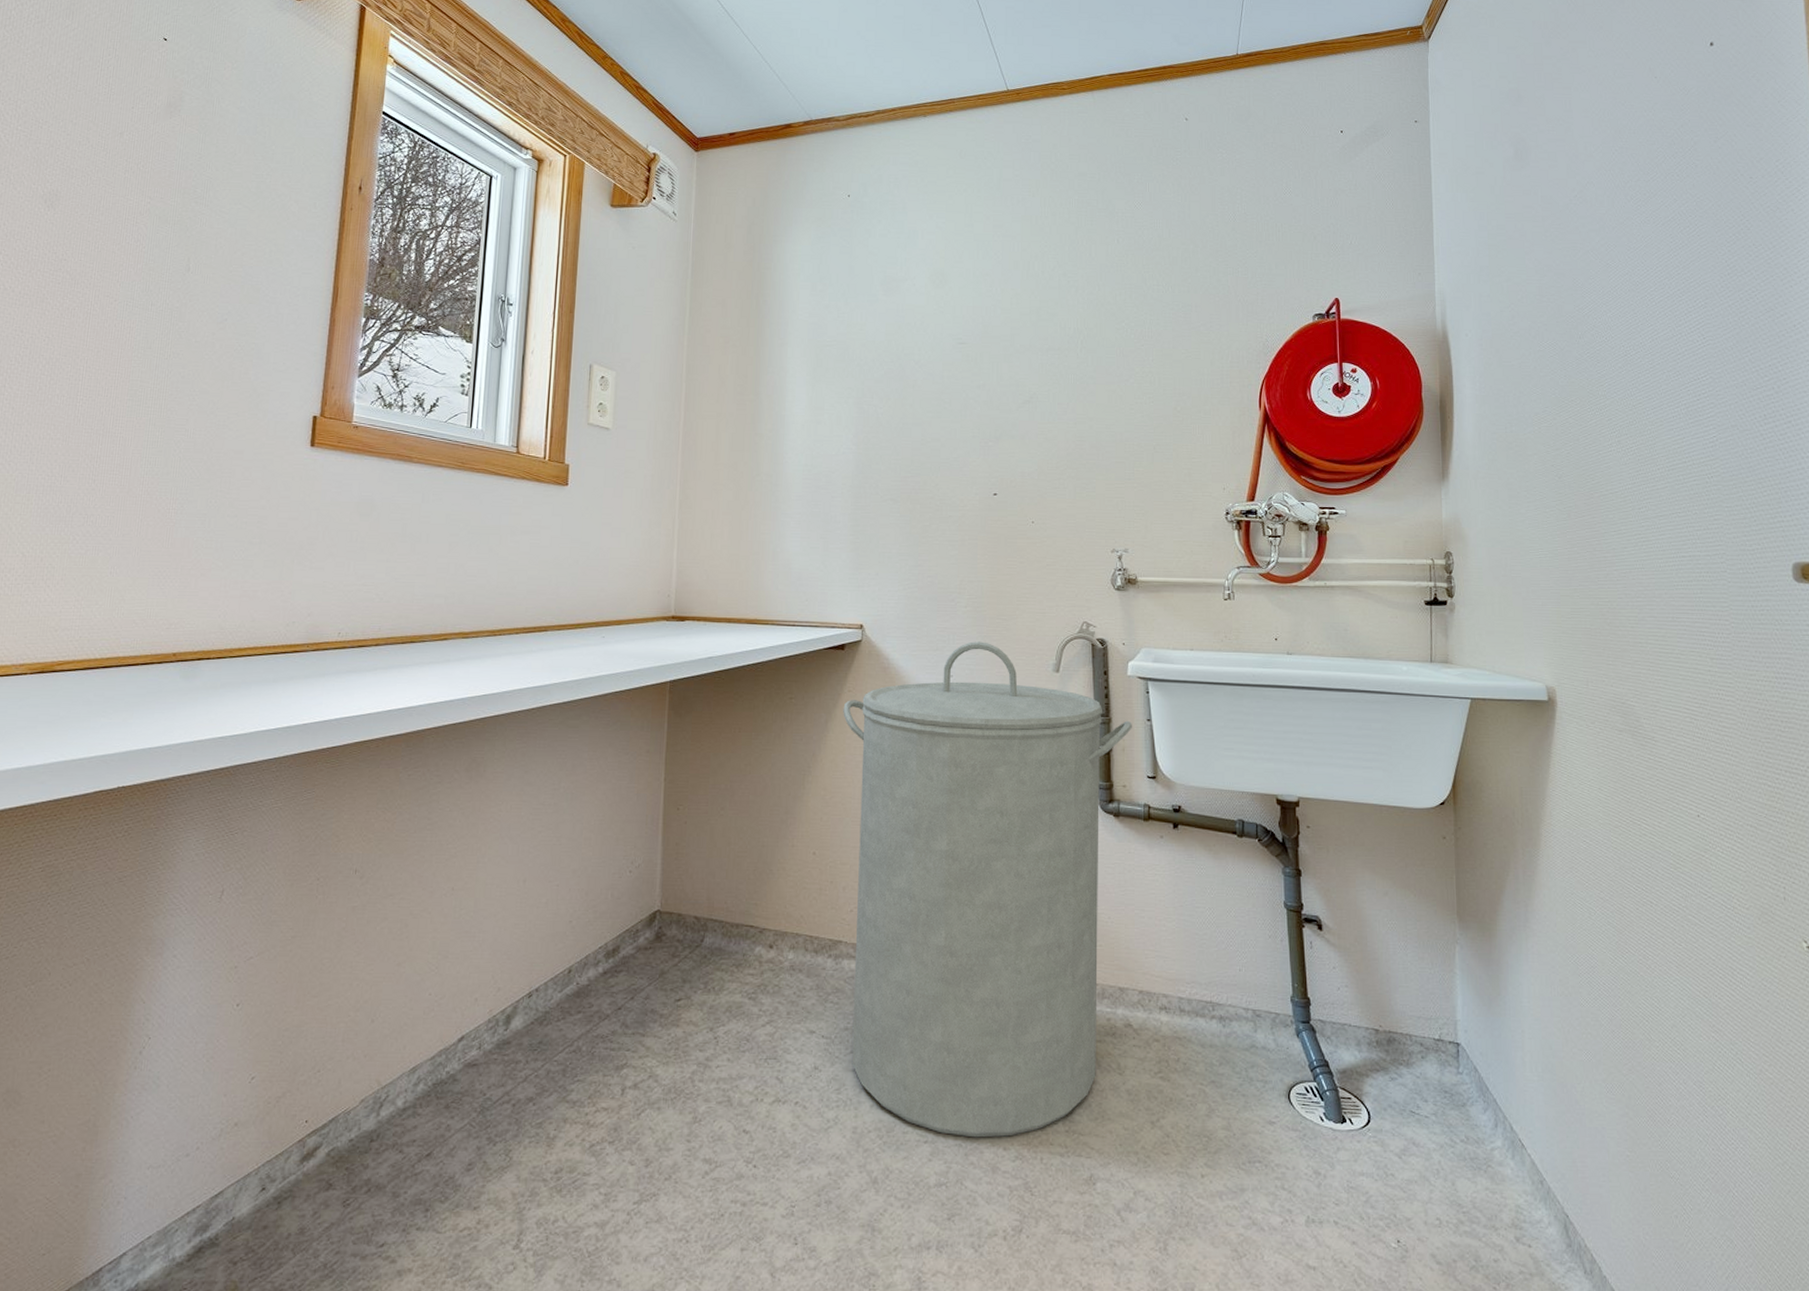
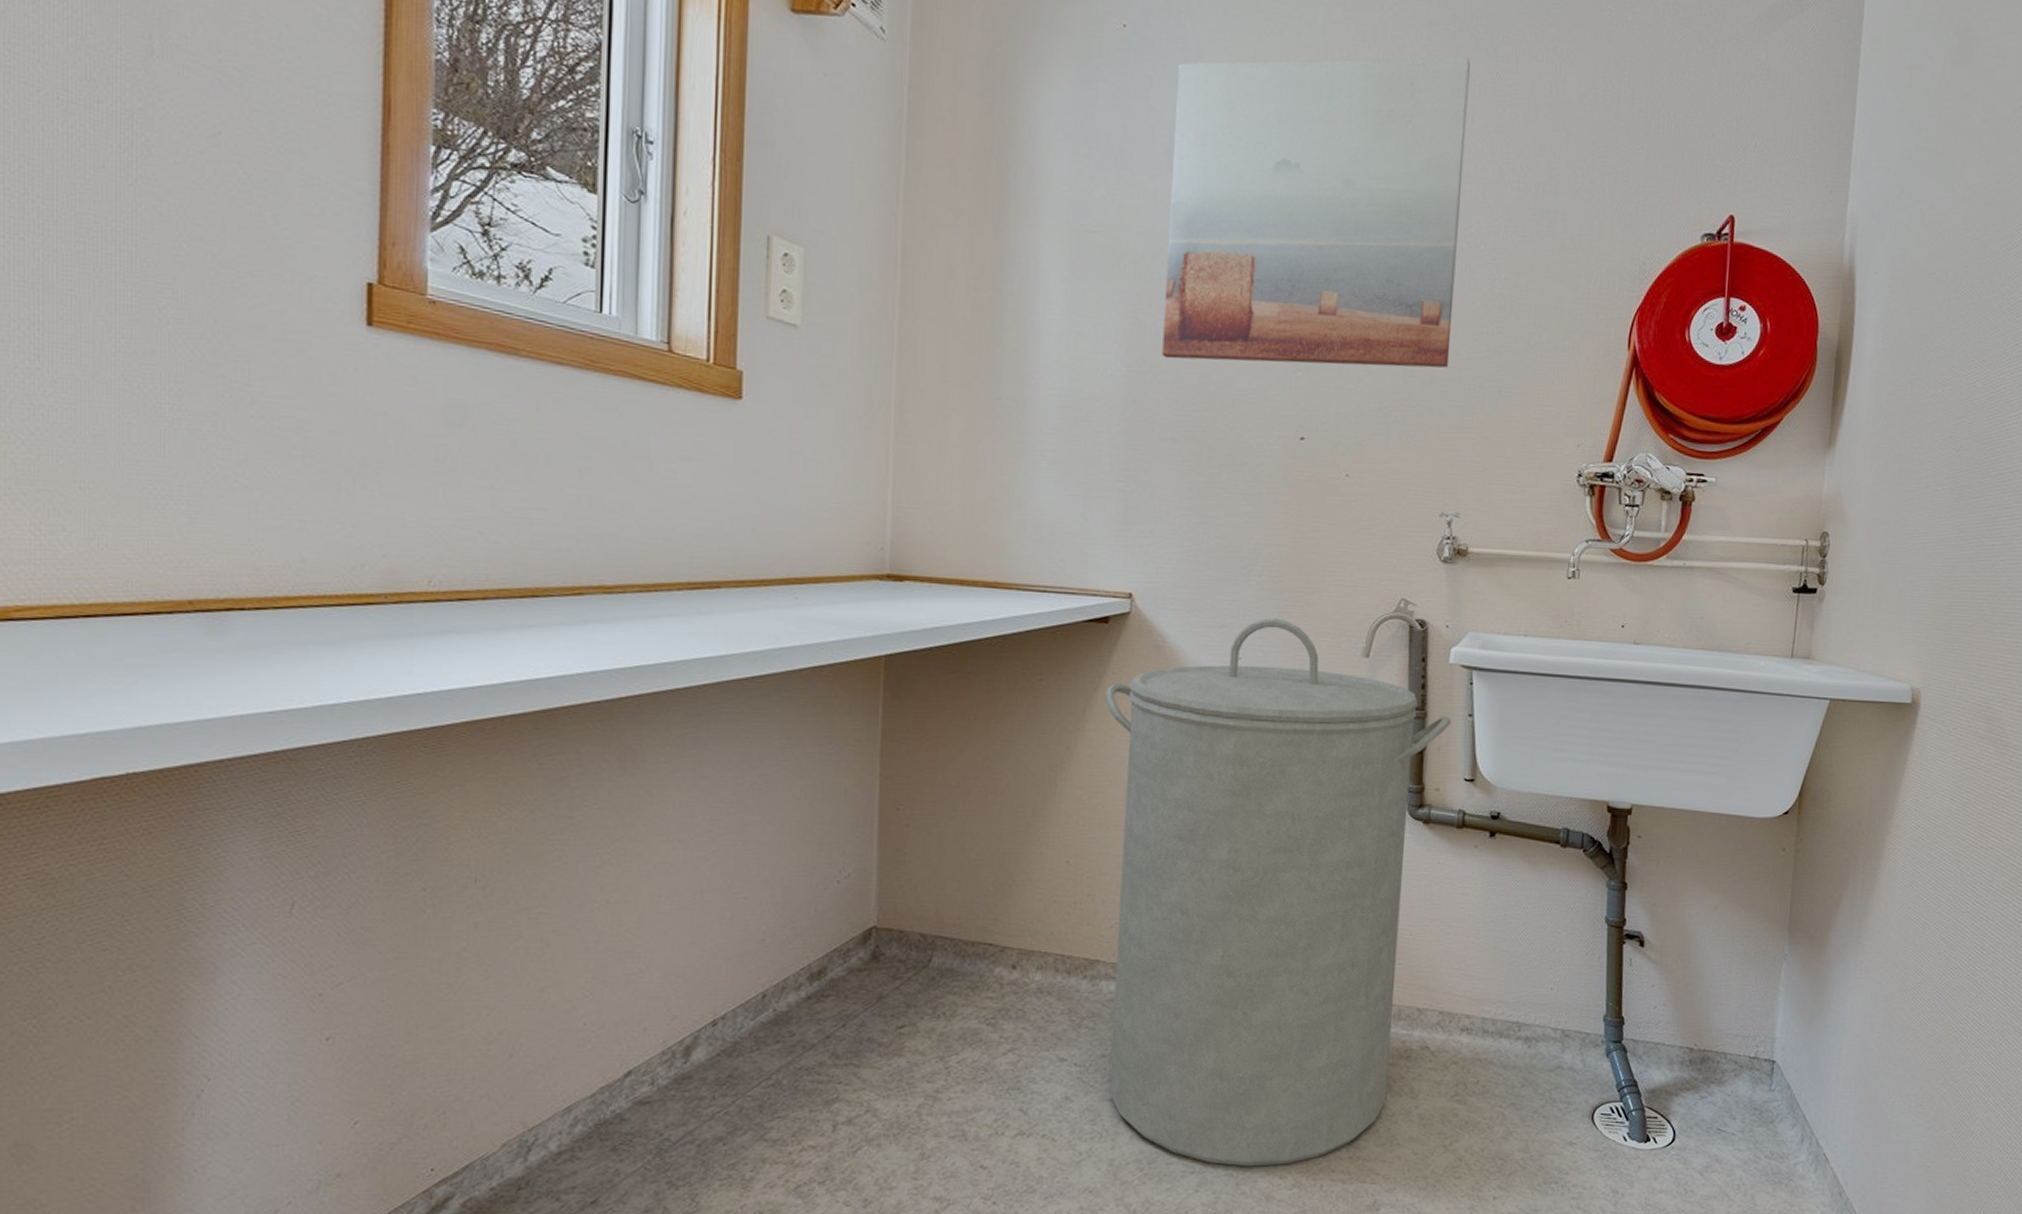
wall art: none [882,196,1113,438] -> present [1162,57,1470,368]

